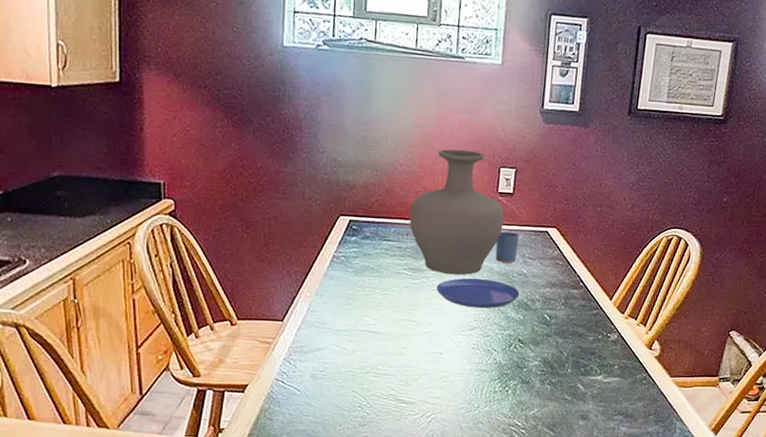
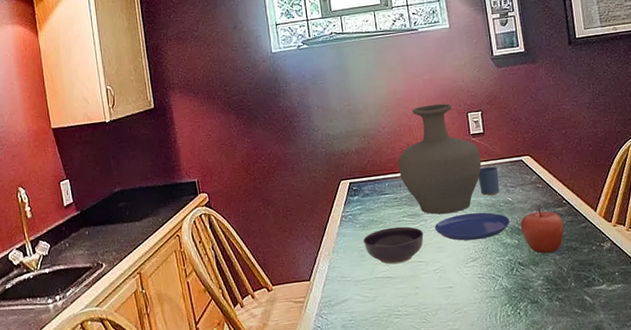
bowl: none [352,278,423,320] -> present [363,226,424,265]
fruit: none [529,285,575,335] -> present [520,207,564,254]

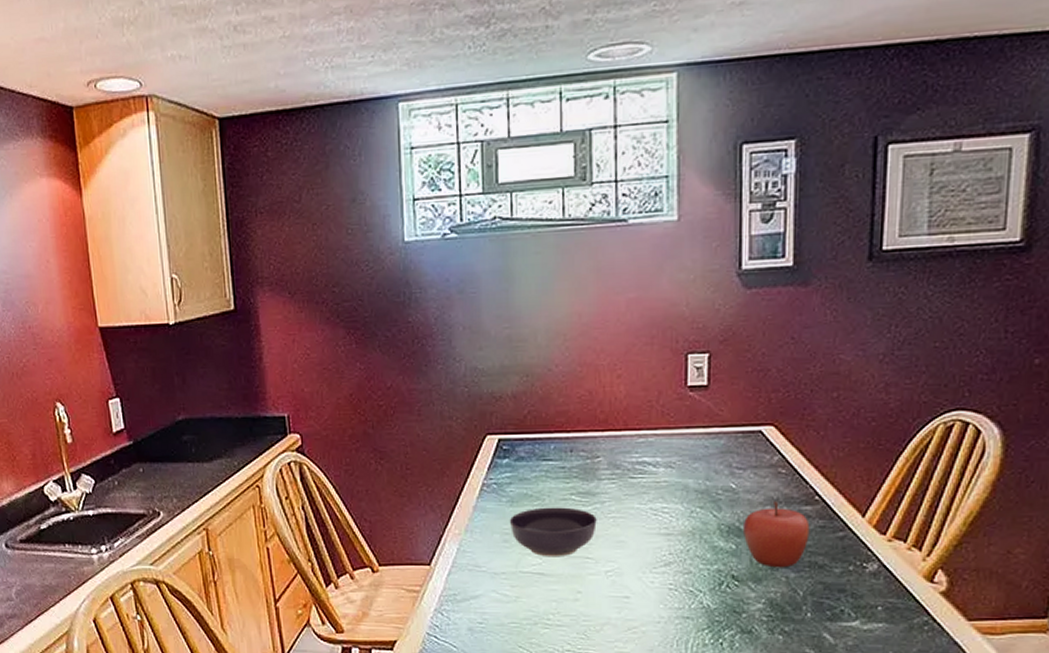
vase: present [397,103,482,215] -> none [572,336,698,497]
plate: present [435,212,510,241] -> none [615,499,729,538]
mug: present [477,166,500,195] -> none [689,436,721,476]

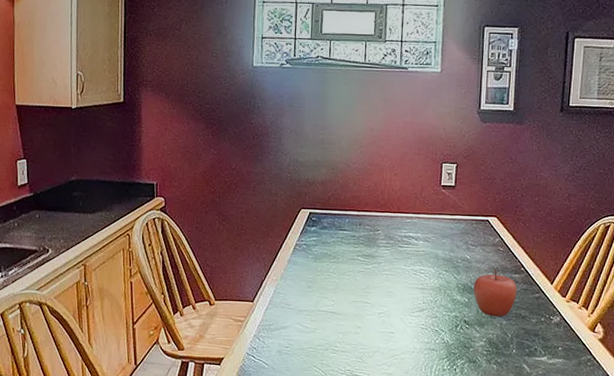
bowl: present [509,507,597,557] -> none [313,264,375,301]

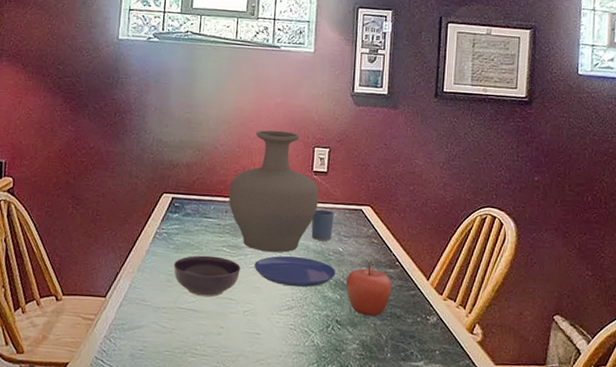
bowl: none [313,264,375,301] -> present [173,255,241,297]
vase: none [362,148,447,261] -> present [228,130,319,253]
plate: none [387,263,464,292] -> present [254,256,336,288]
mug: none [440,221,462,249] -> present [311,209,334,241]

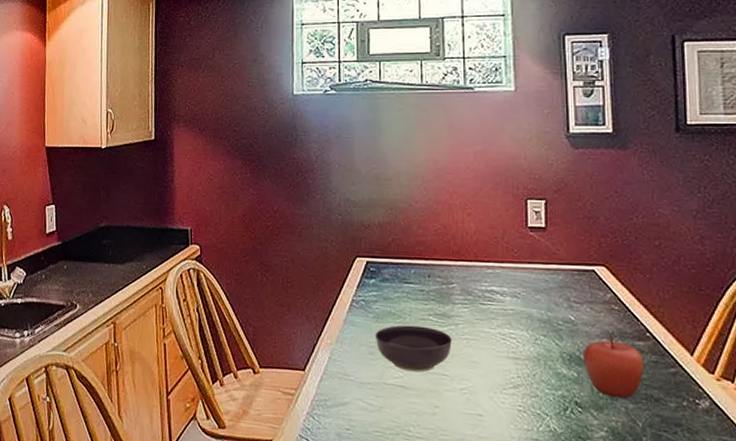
vase: present [228,130,319,253] -> none [429,182,538,322]
plate: present [254,256,336,288] -> none [468,325,569,363]
mug: present [311,209,334,241] -> none [531,271,560,308]

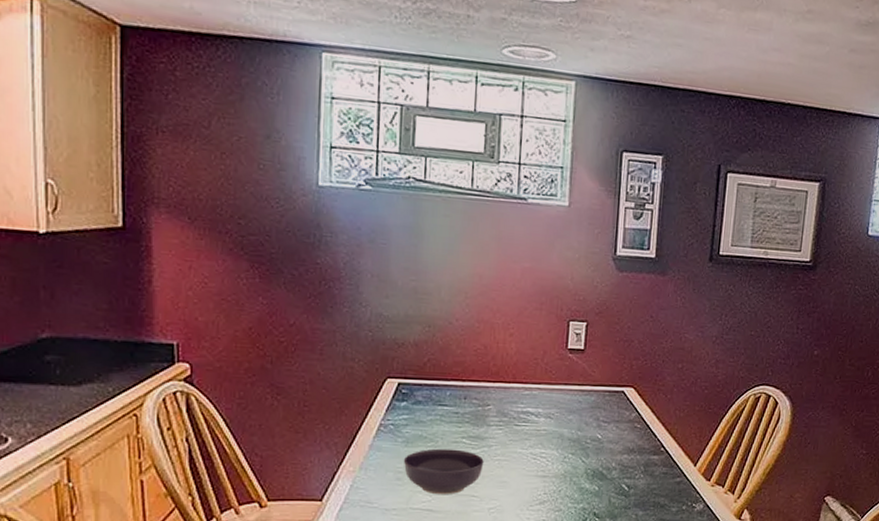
fruit: present [583,335,644,399] -> none [605,451,656,507]

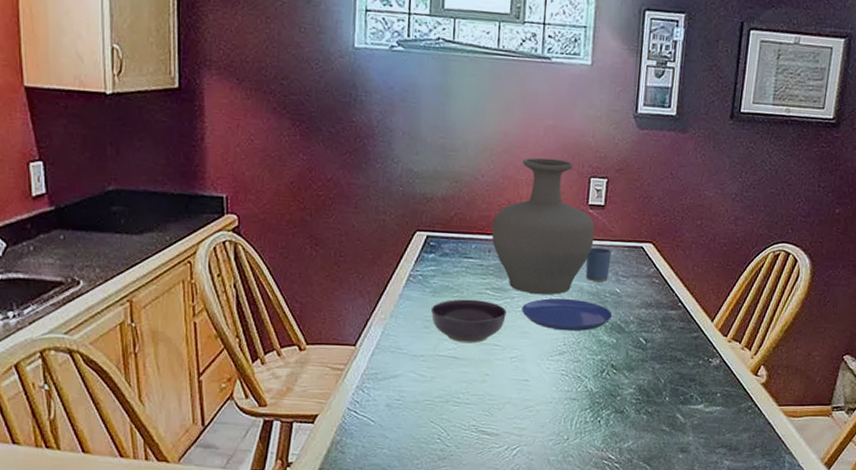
vase: none [467,301,575,443] -> present [492,157,595,295]
plate: none [500,445,594,480] -> present [522,298,613,332]
mug: none [565,392,592,427] -> present [585,247,612,281]

